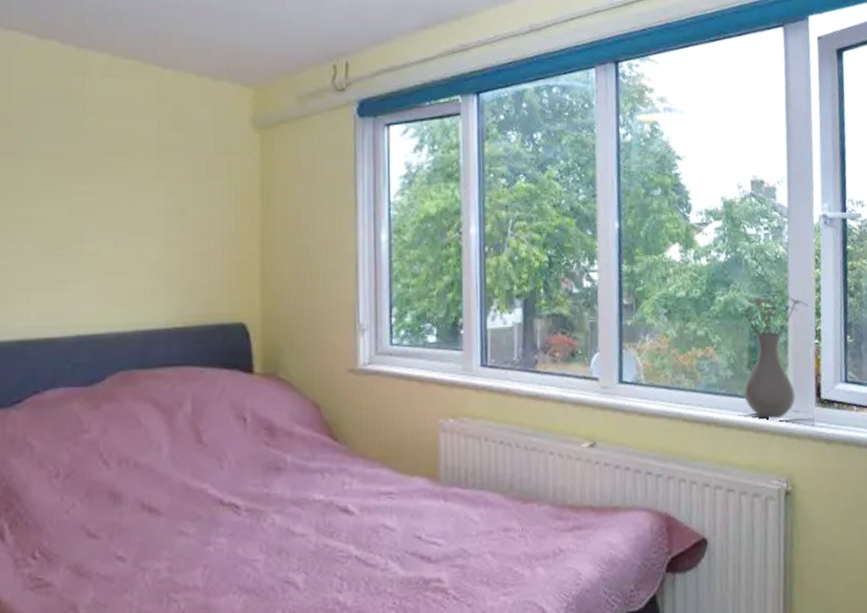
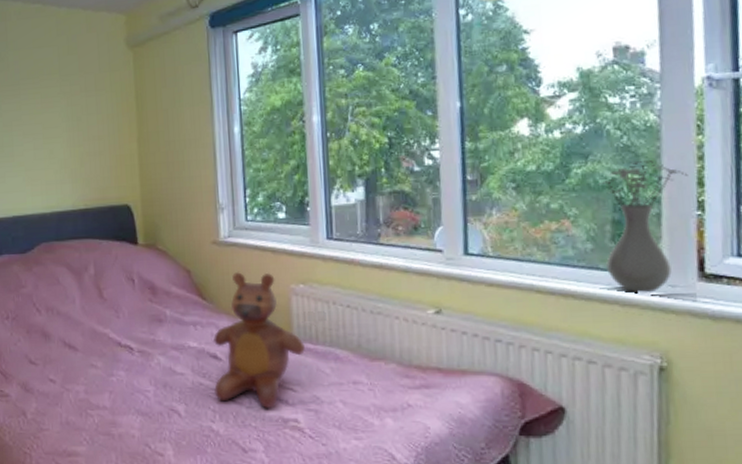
teddy bear: none [343,404,452,569] -> present [212,271,305,408]

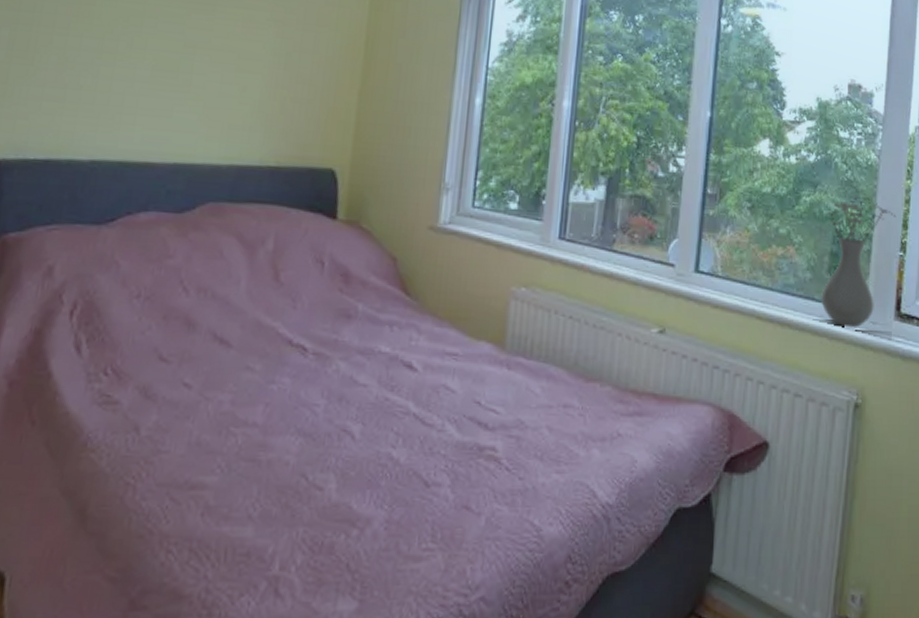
teddy bear: present [212,271,305,408] -> none [401,264,517,432]

